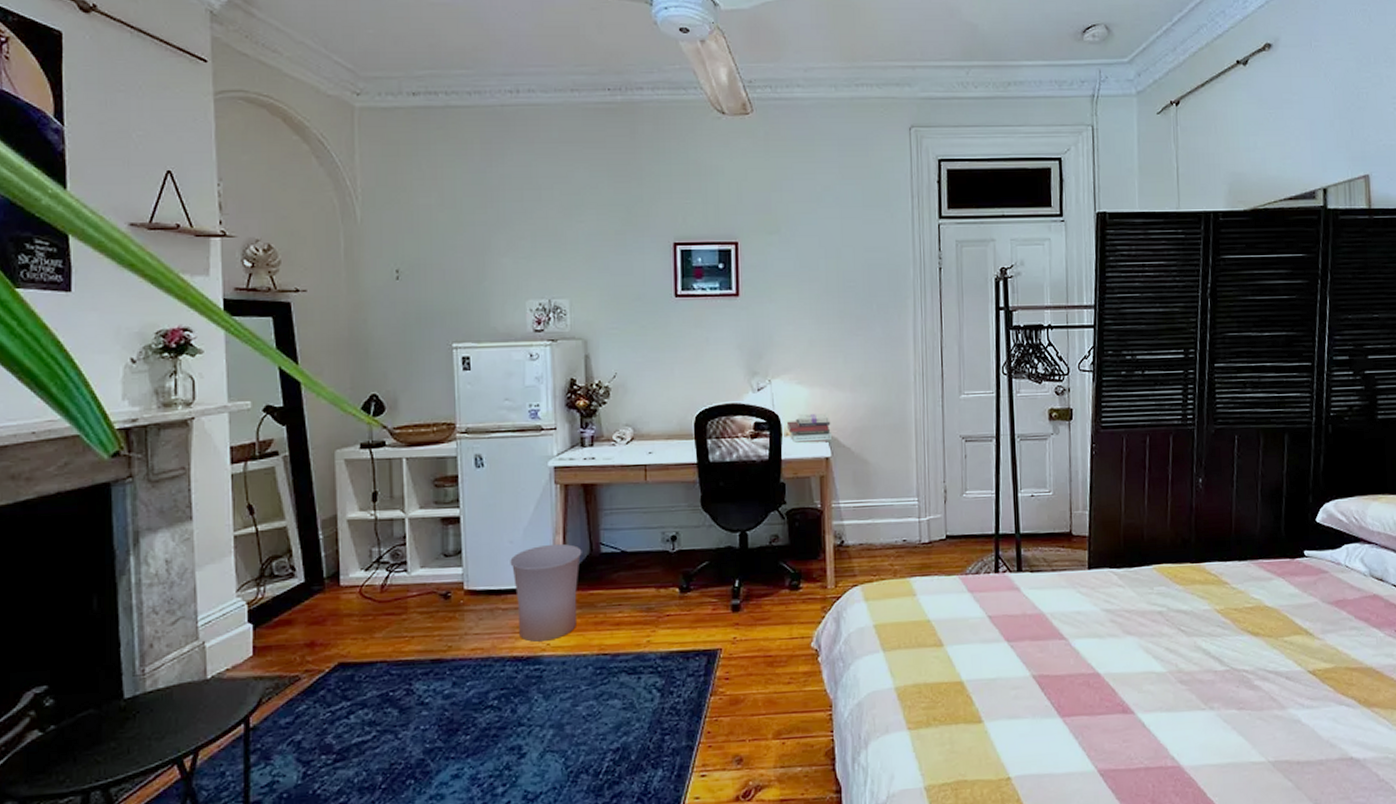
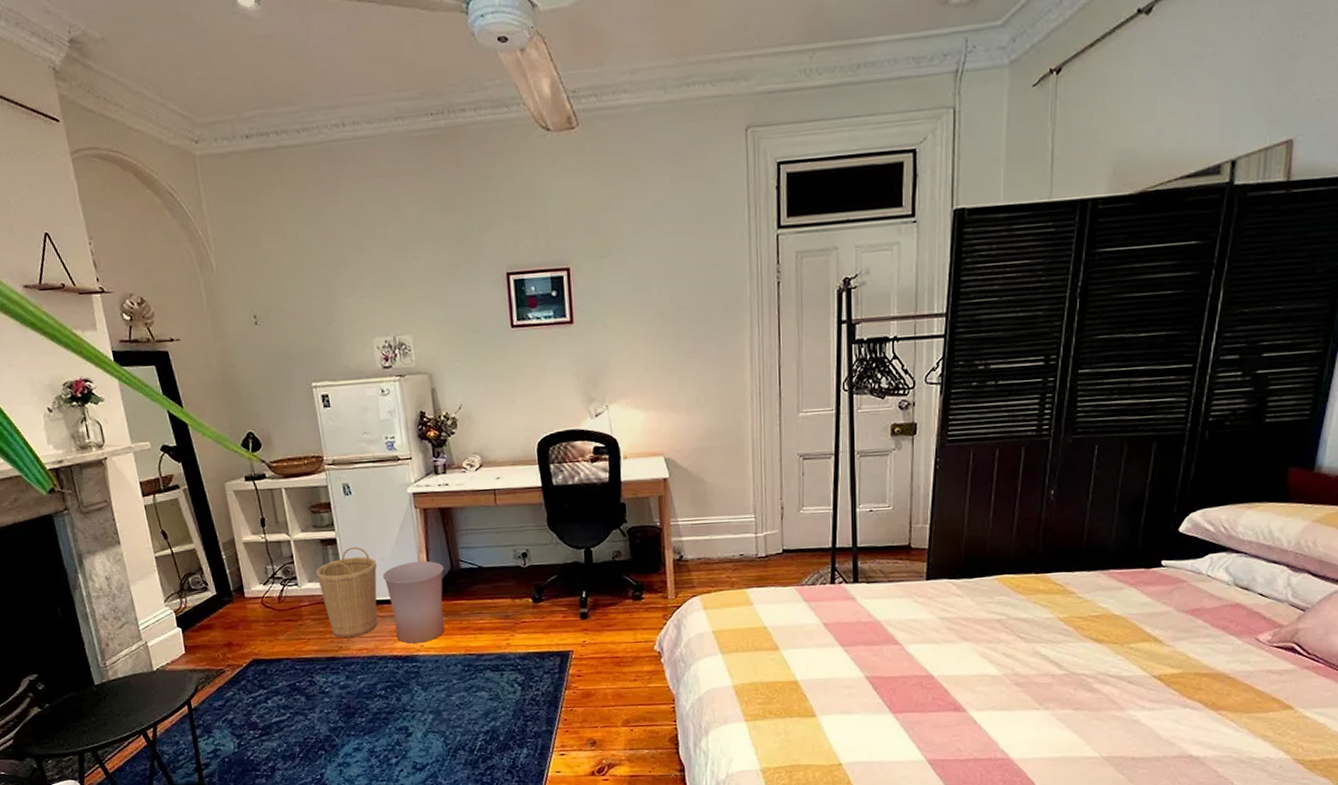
basket: none [430,526,504,635] -> present [315,546,377,638]
books: present [786,413,833,443] -> none [624,436,670,465]

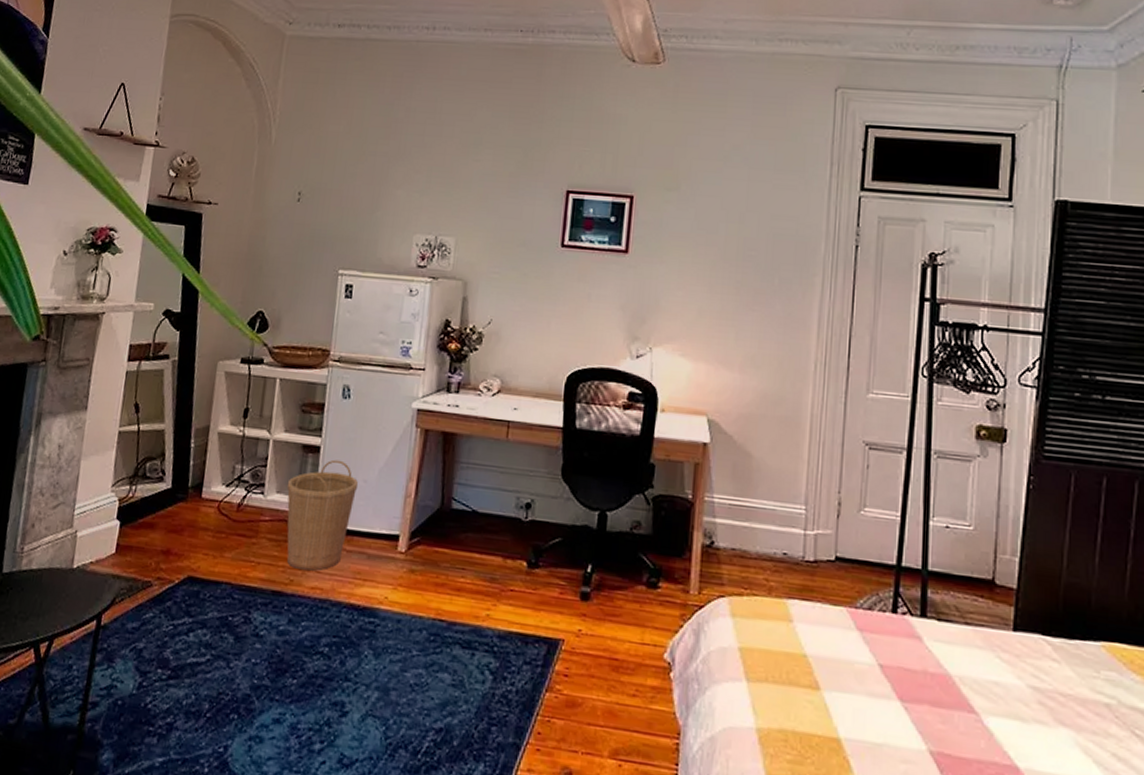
waste bin: present [383,561,445,644] -> none [359,490,433,594]

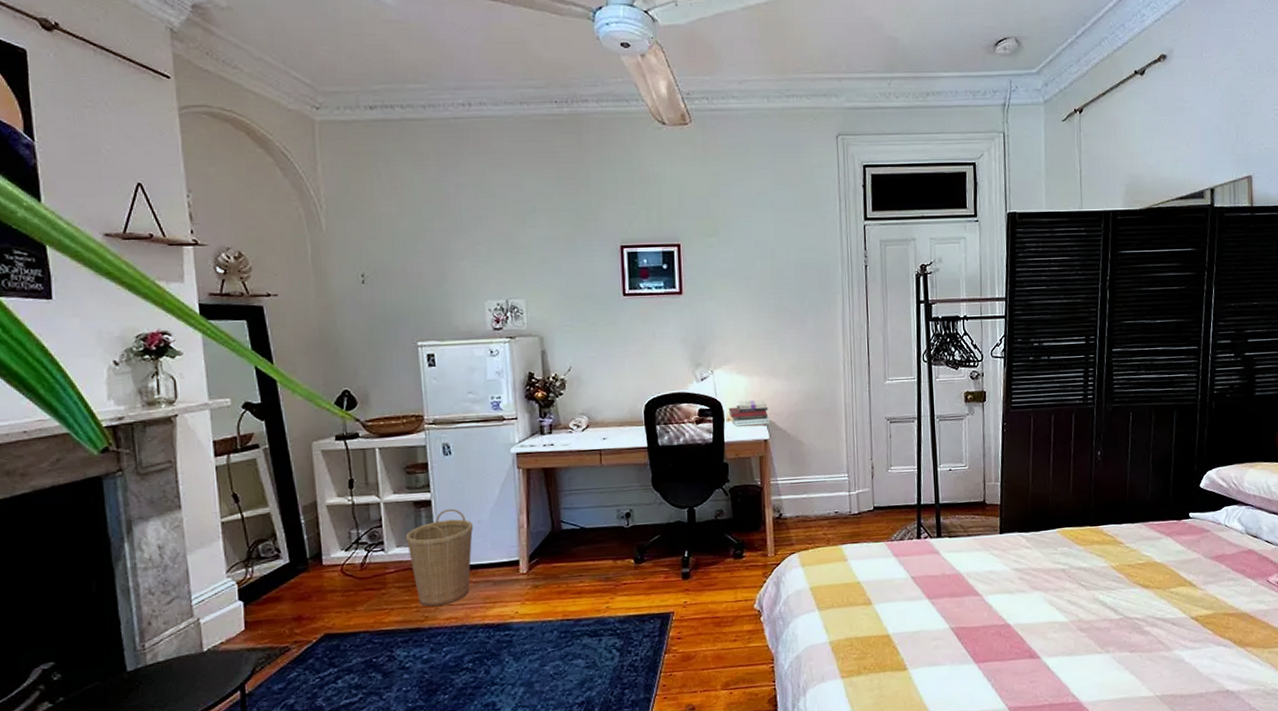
books: none [663,389,714,426] -> present [728,399,770,427]

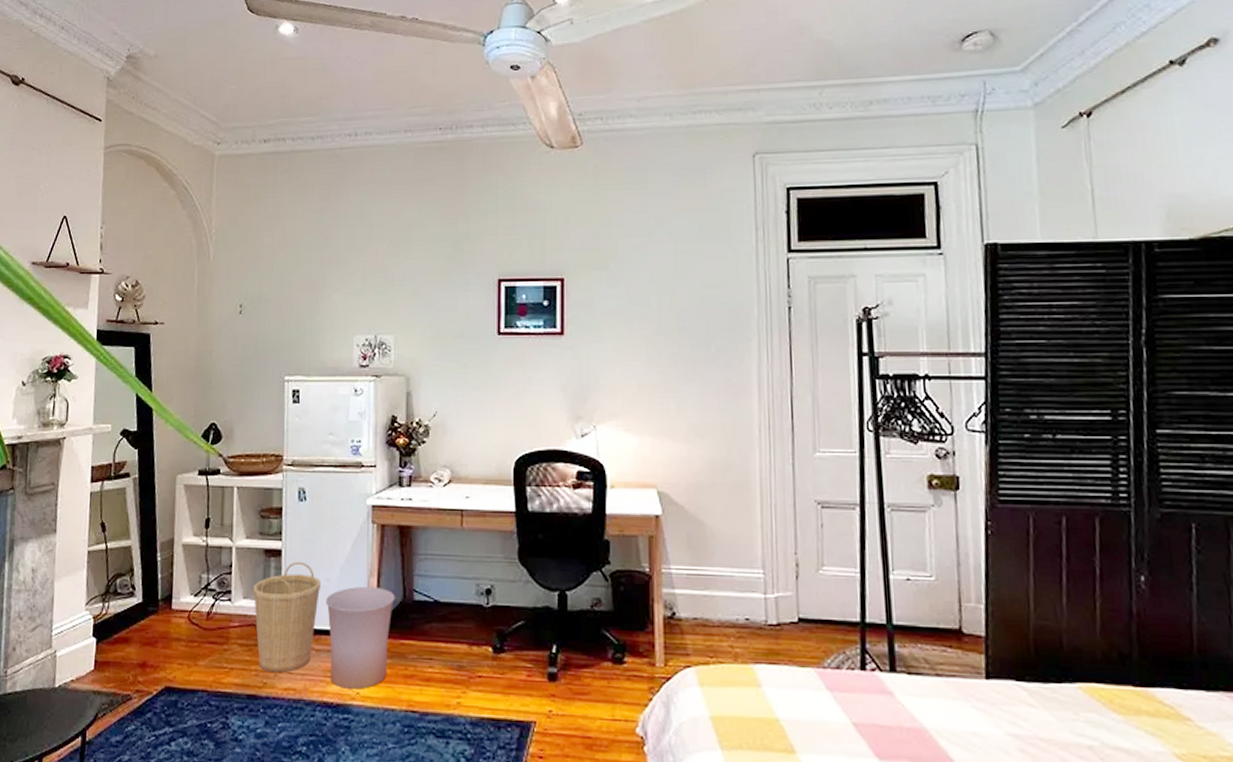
waste bin: none [479,522,545,611] -> present [325,587,395,689]
books: present [728,399,770,427] -> none [612,464,664,498]

